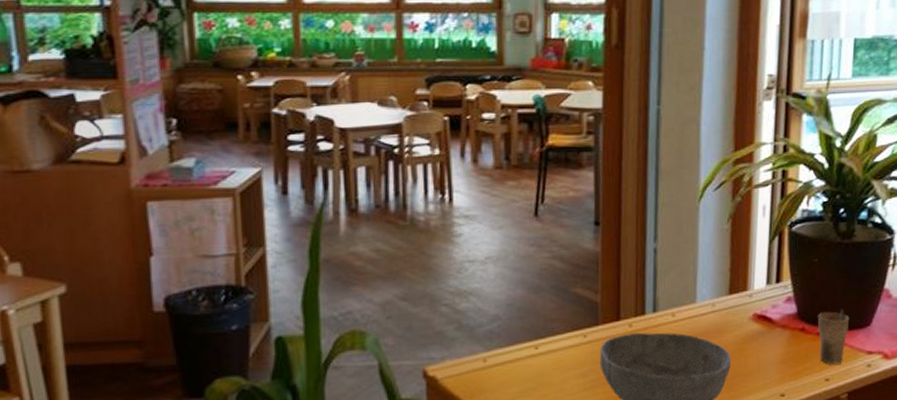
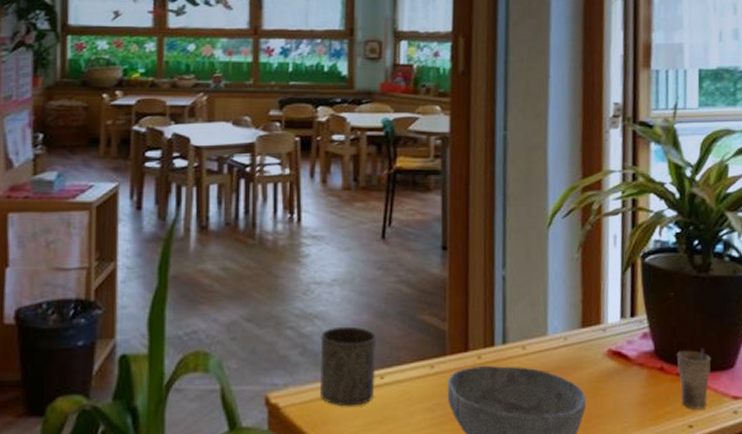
cup: none [475,301,531,376] -> present [320,326,377,407]

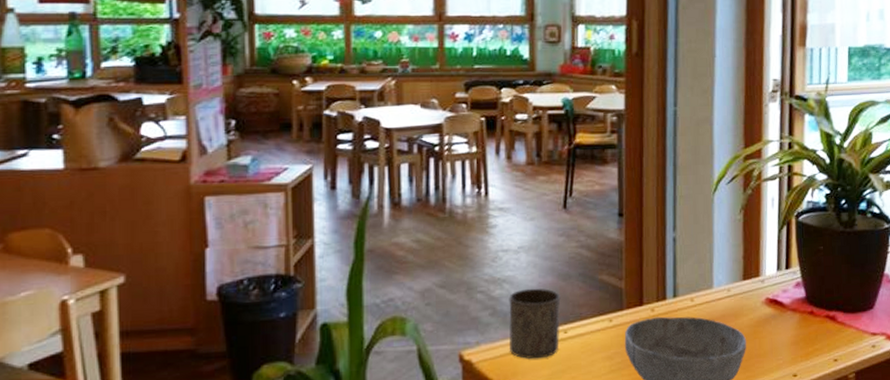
cup: present [677,348,711,410] -> none [825,293,854,346]

